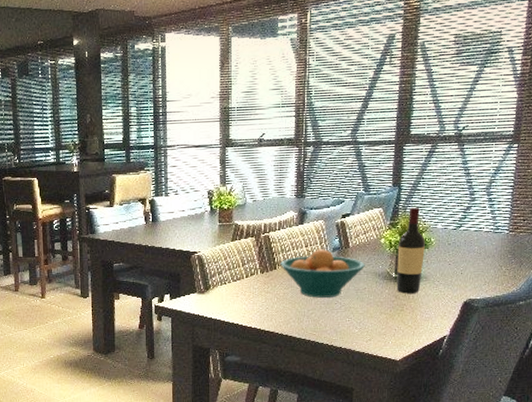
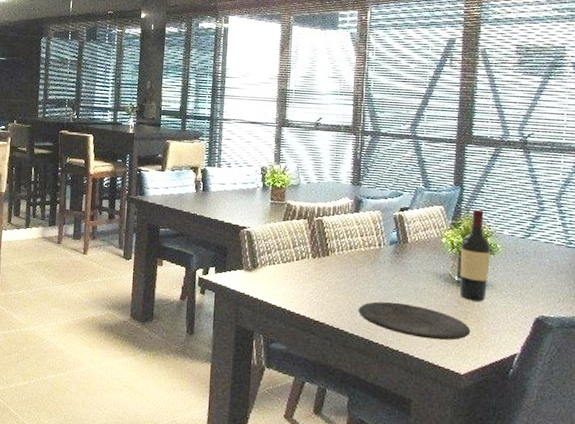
fruit bowl: present [280,249,365,298] -> none [333,240,425,294]
plate: none [305,305,406,334] -> present [358,301,471,341]

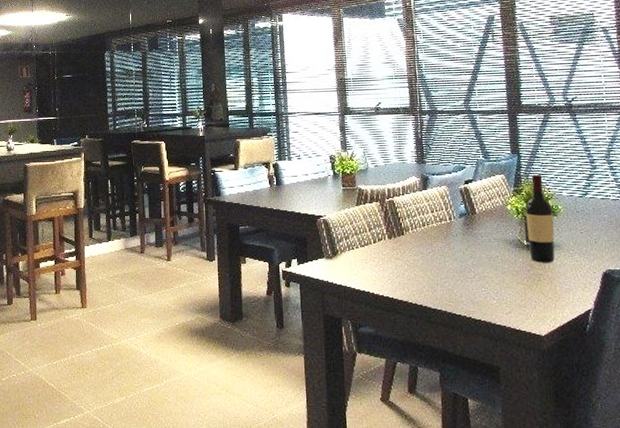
plate: present [358,301,471,341] -> none [438,274,546,305]

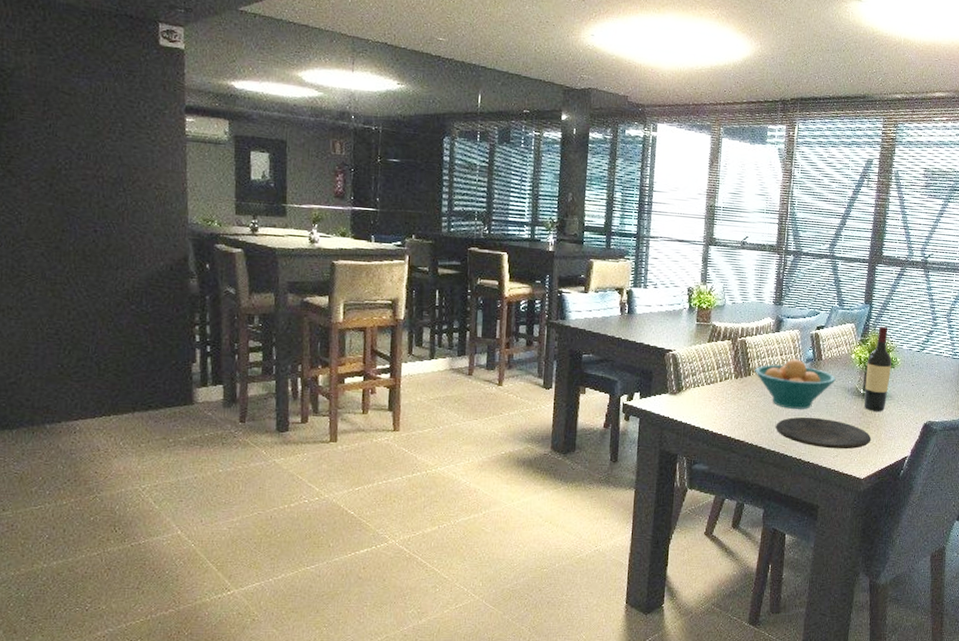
fruit bowl: none [407,215,495,266] -> present [755,359,836,409]
plate: none [438,274,546,305] -> present [775,417,872,450]

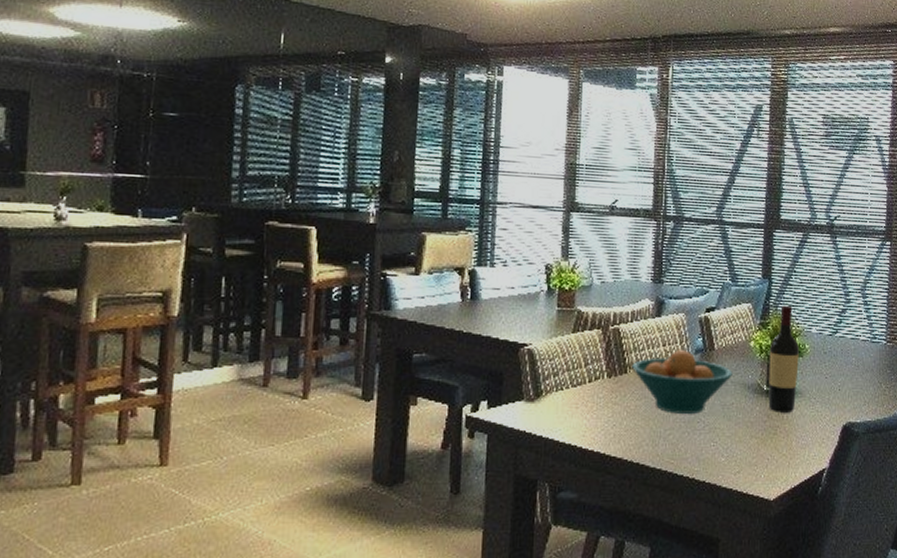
plate: present [775,417,872,450] -> none [661,425,780,463]

